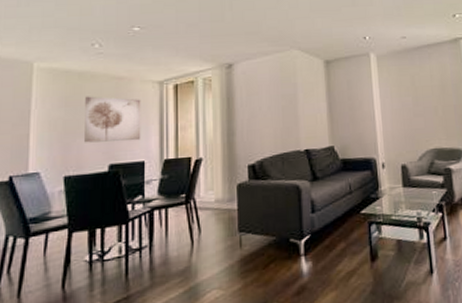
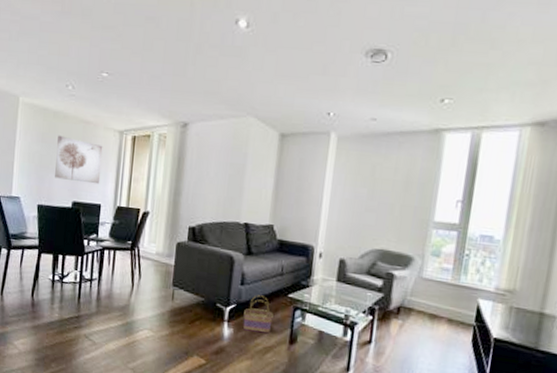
basket: none [320,218,351,260] -> present [243,295,273,334]

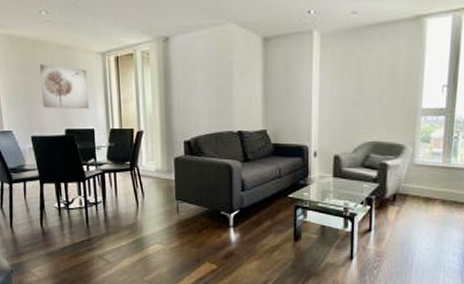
basket: present [243,295,273,334] -> none [248,199,276,234]

